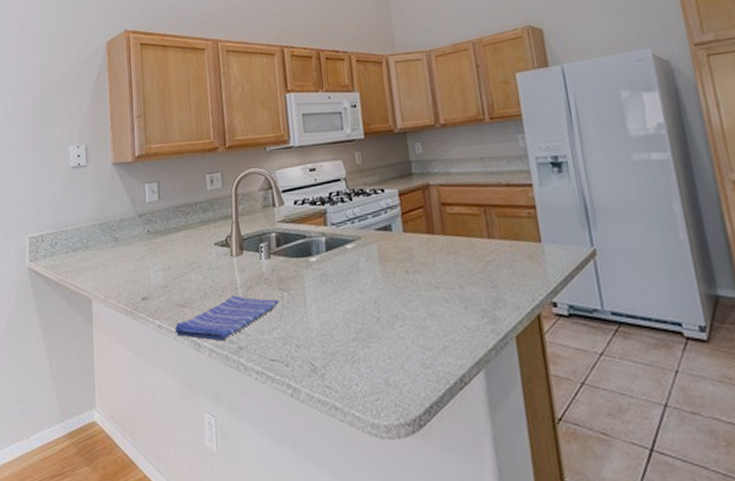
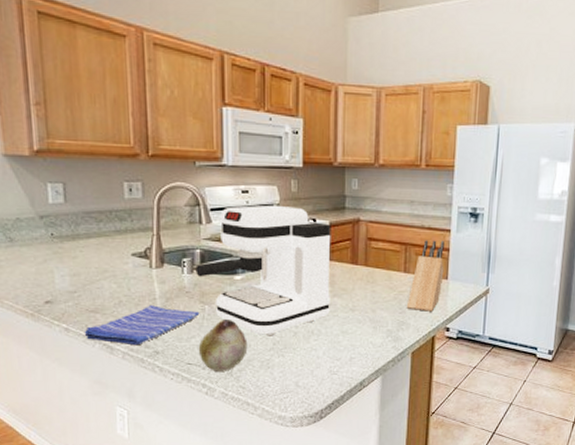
coffee maker: none [272,179,413,324] -> present [195,204,331,336]
fruit: none [280,305,330,368] -> present [198,318,248,371]
knife block: none [498,197,537,284] -> present [406,240,444,312]

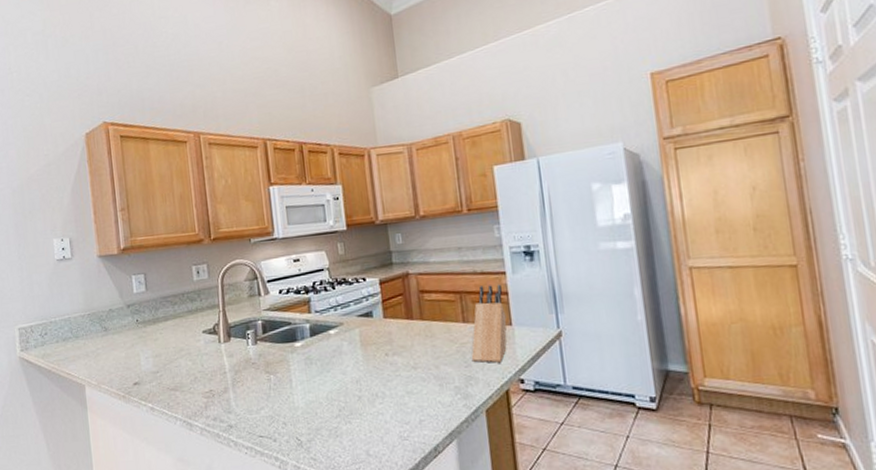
dish towel: present [84,305,200,346] -> none [166,379,267,421]
coffee maker: present [195,204,331,336] -> none [259,269,392,403]
fruit: present [198,318,248,371] -> none [267,387,315,443]

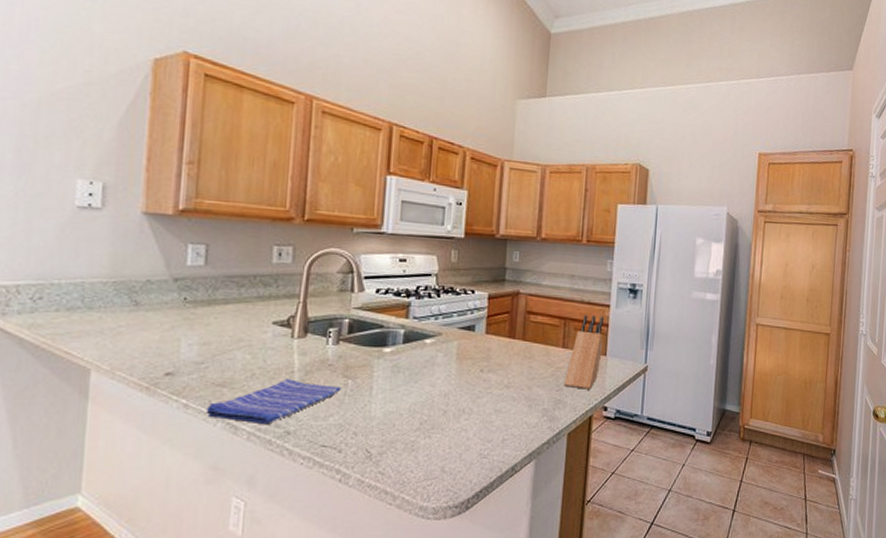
dish towel: none [166,379,267,421] -> present [205,379,342,425]

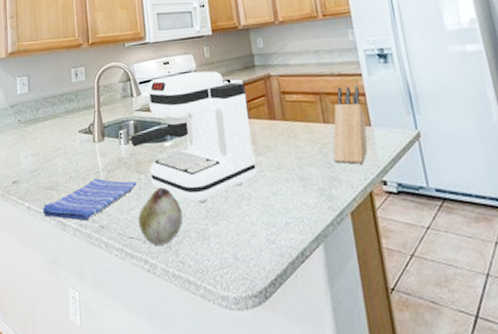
fruit: none [335,395,392,455] -> present [138,187,183,245]
coffee maker: none [341,274,490,415] -> present [130,71,257,203]

